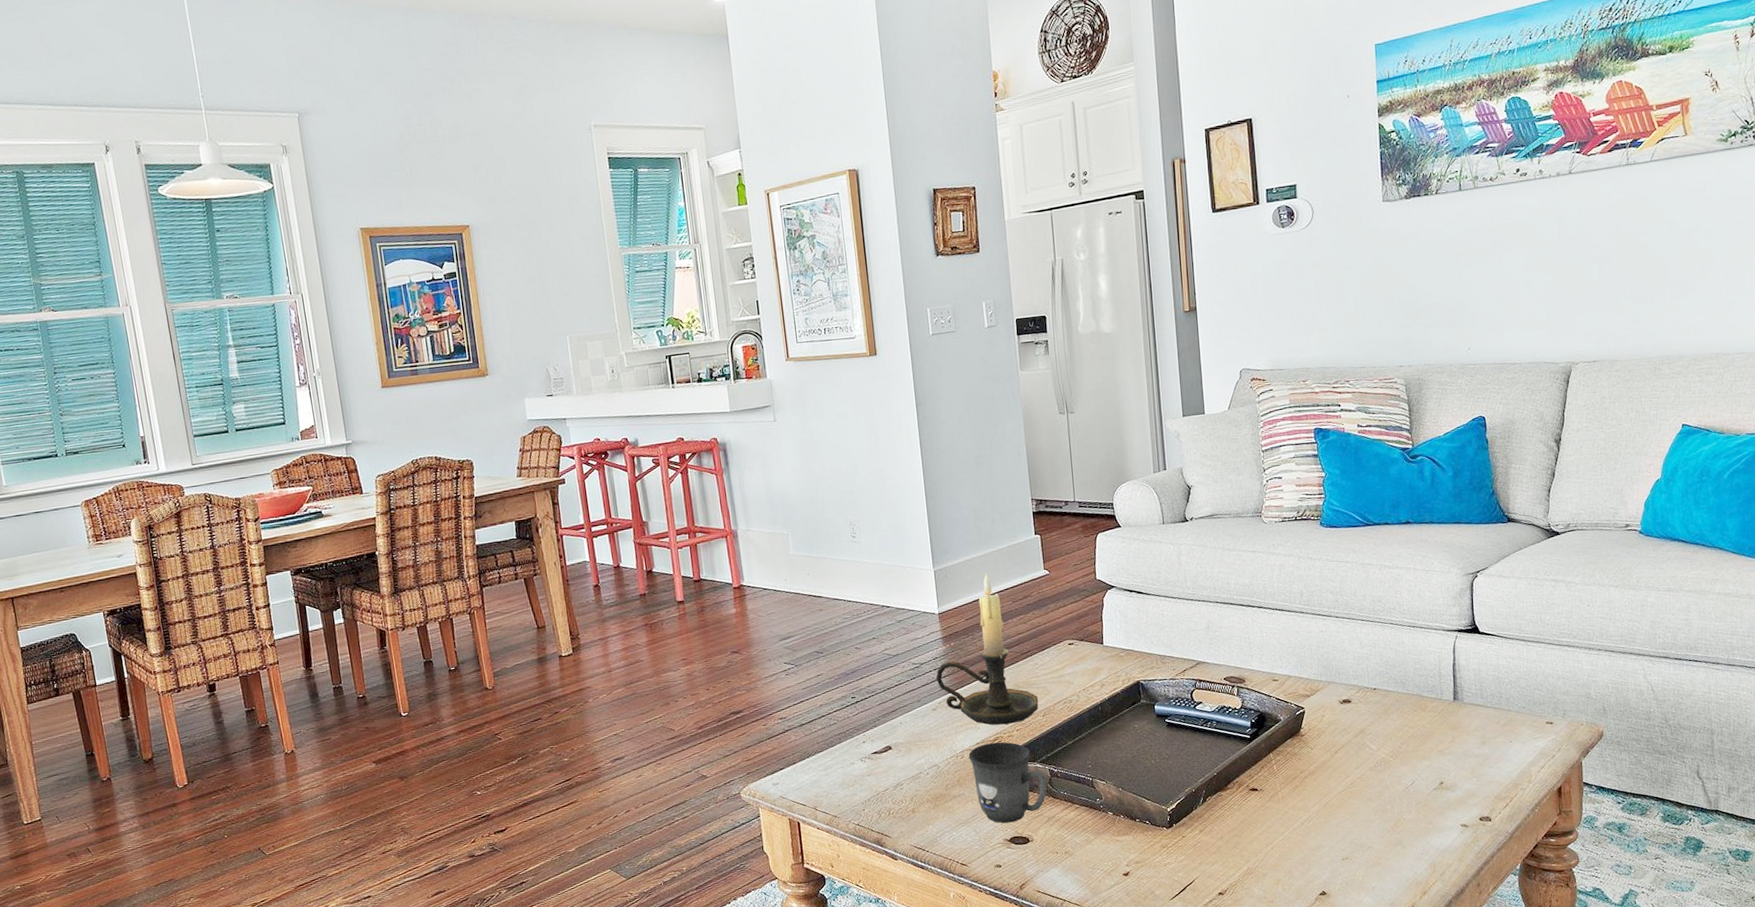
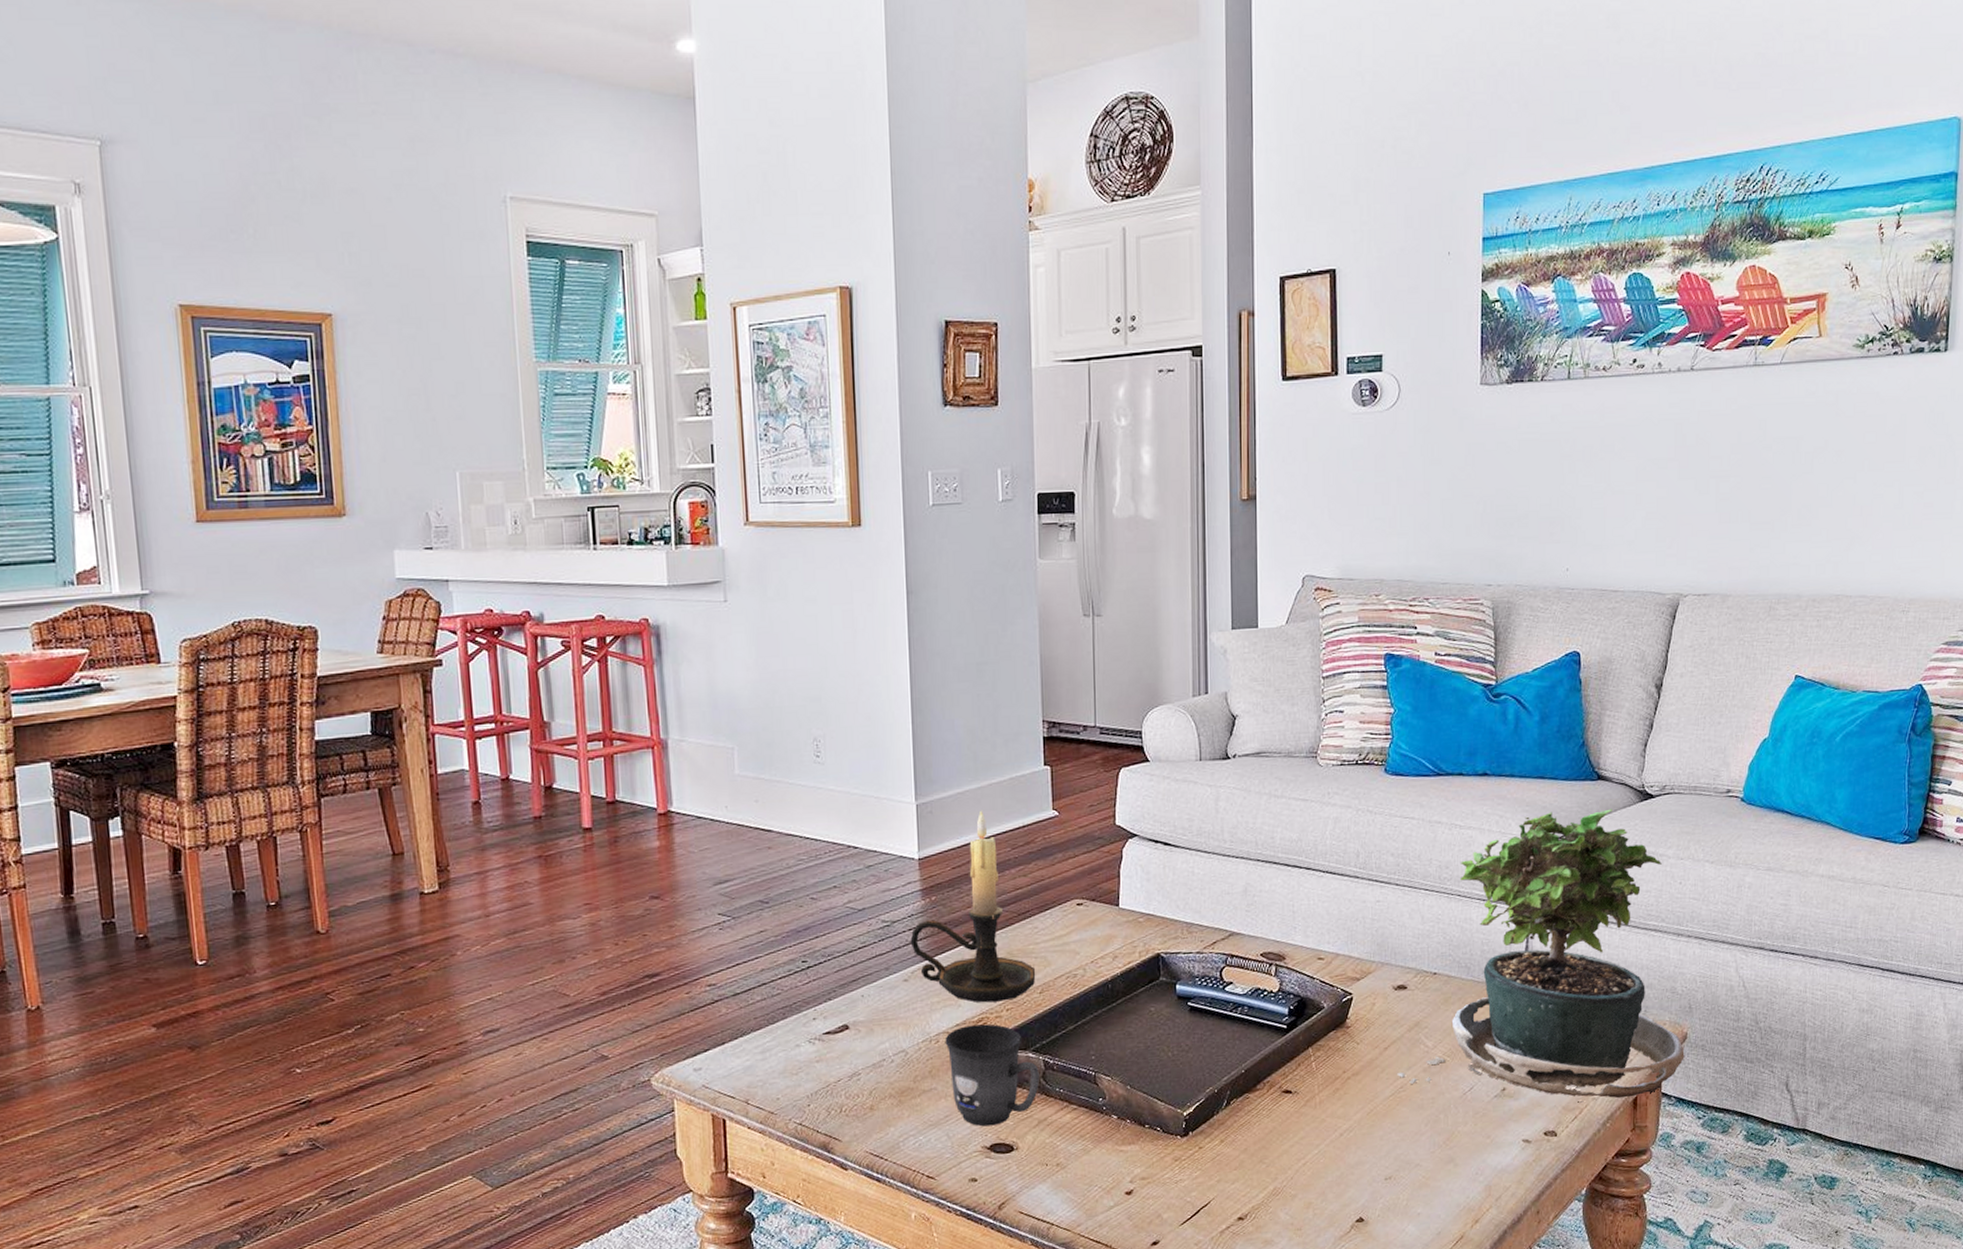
potted plant: none [1347,545,1602,793] -> present [1397,808,1685,1103]

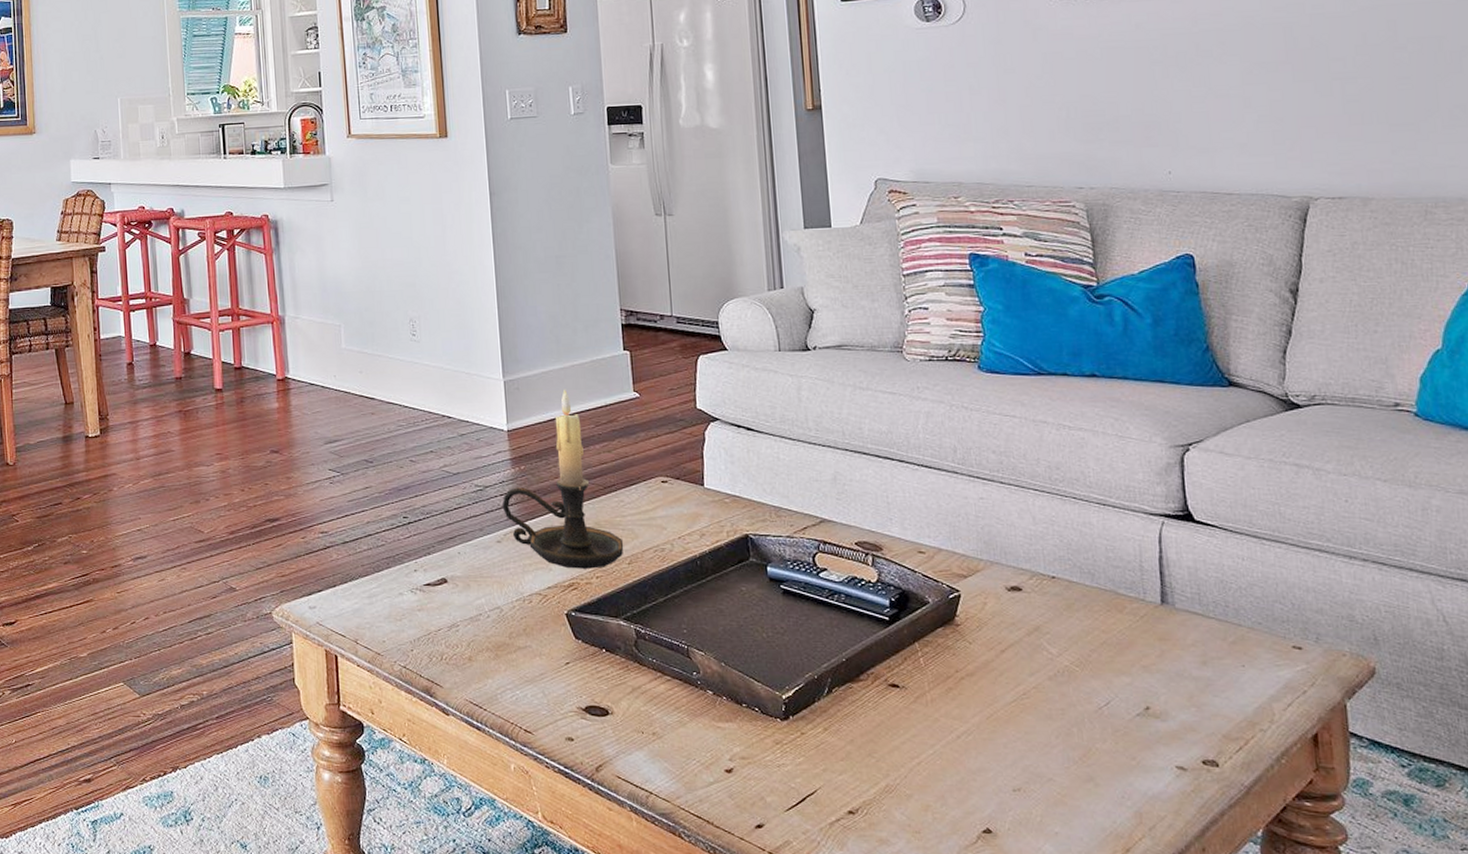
mug: present [945,1024,1039,1127] -> none [537,589,632,688]
potted plant: present [1397,808,1685,1103] -> none [1018,417,1375,733]

